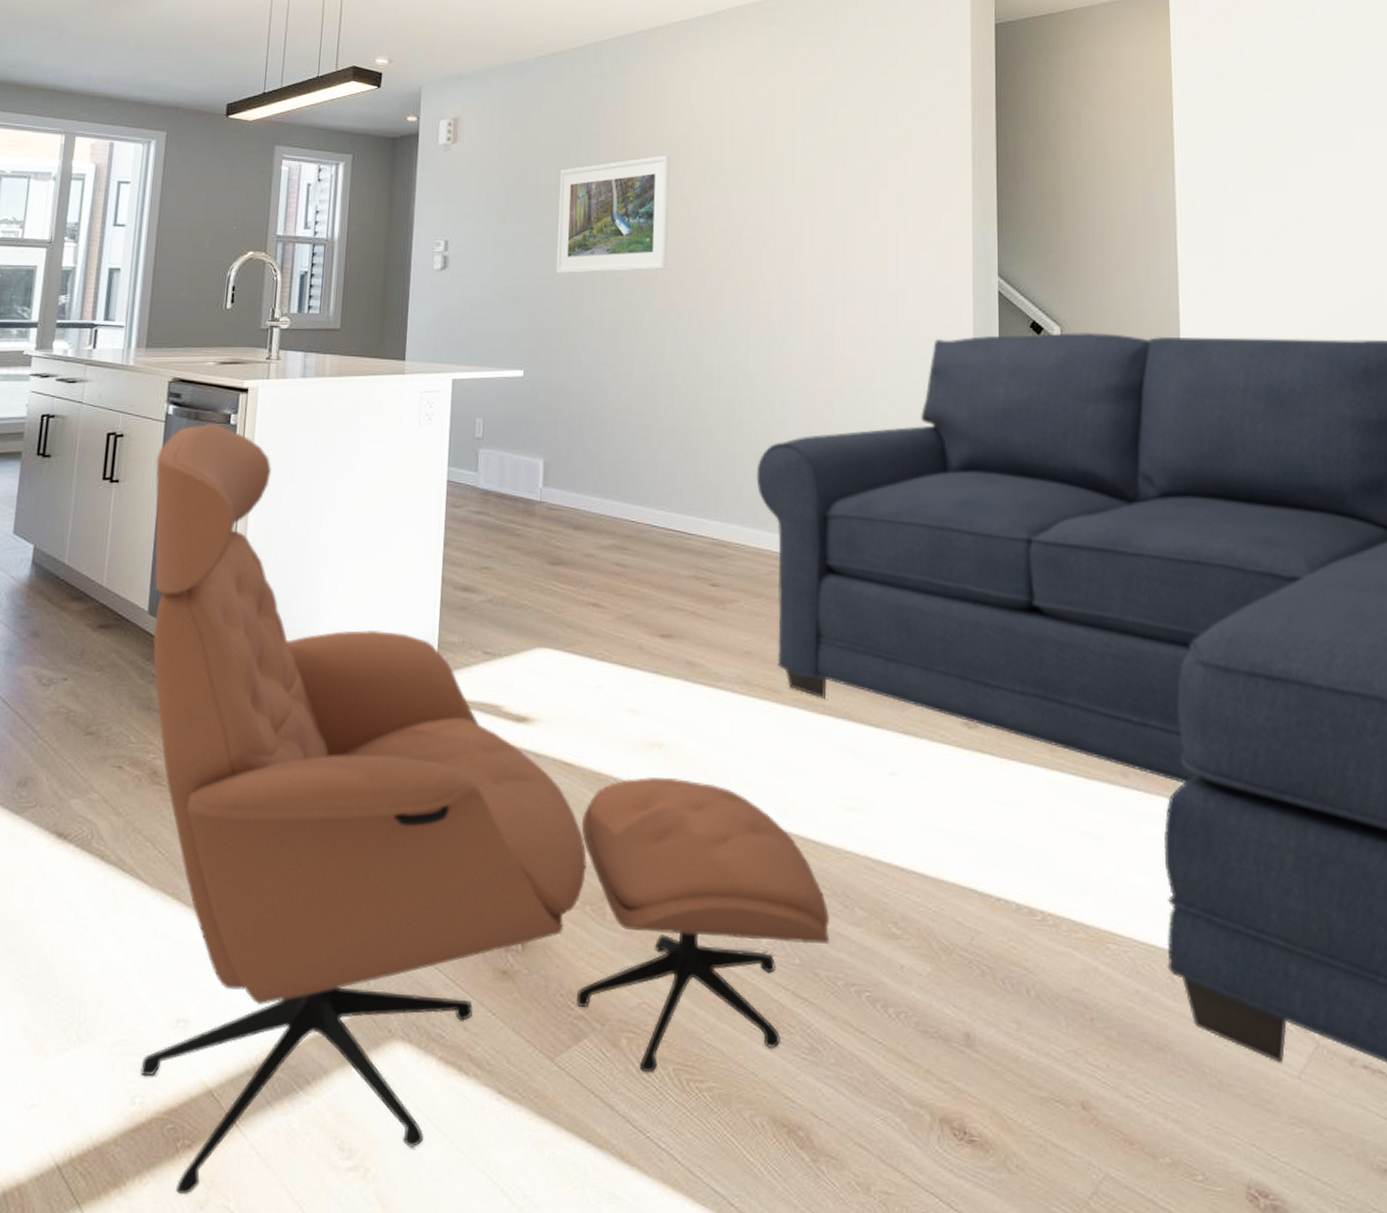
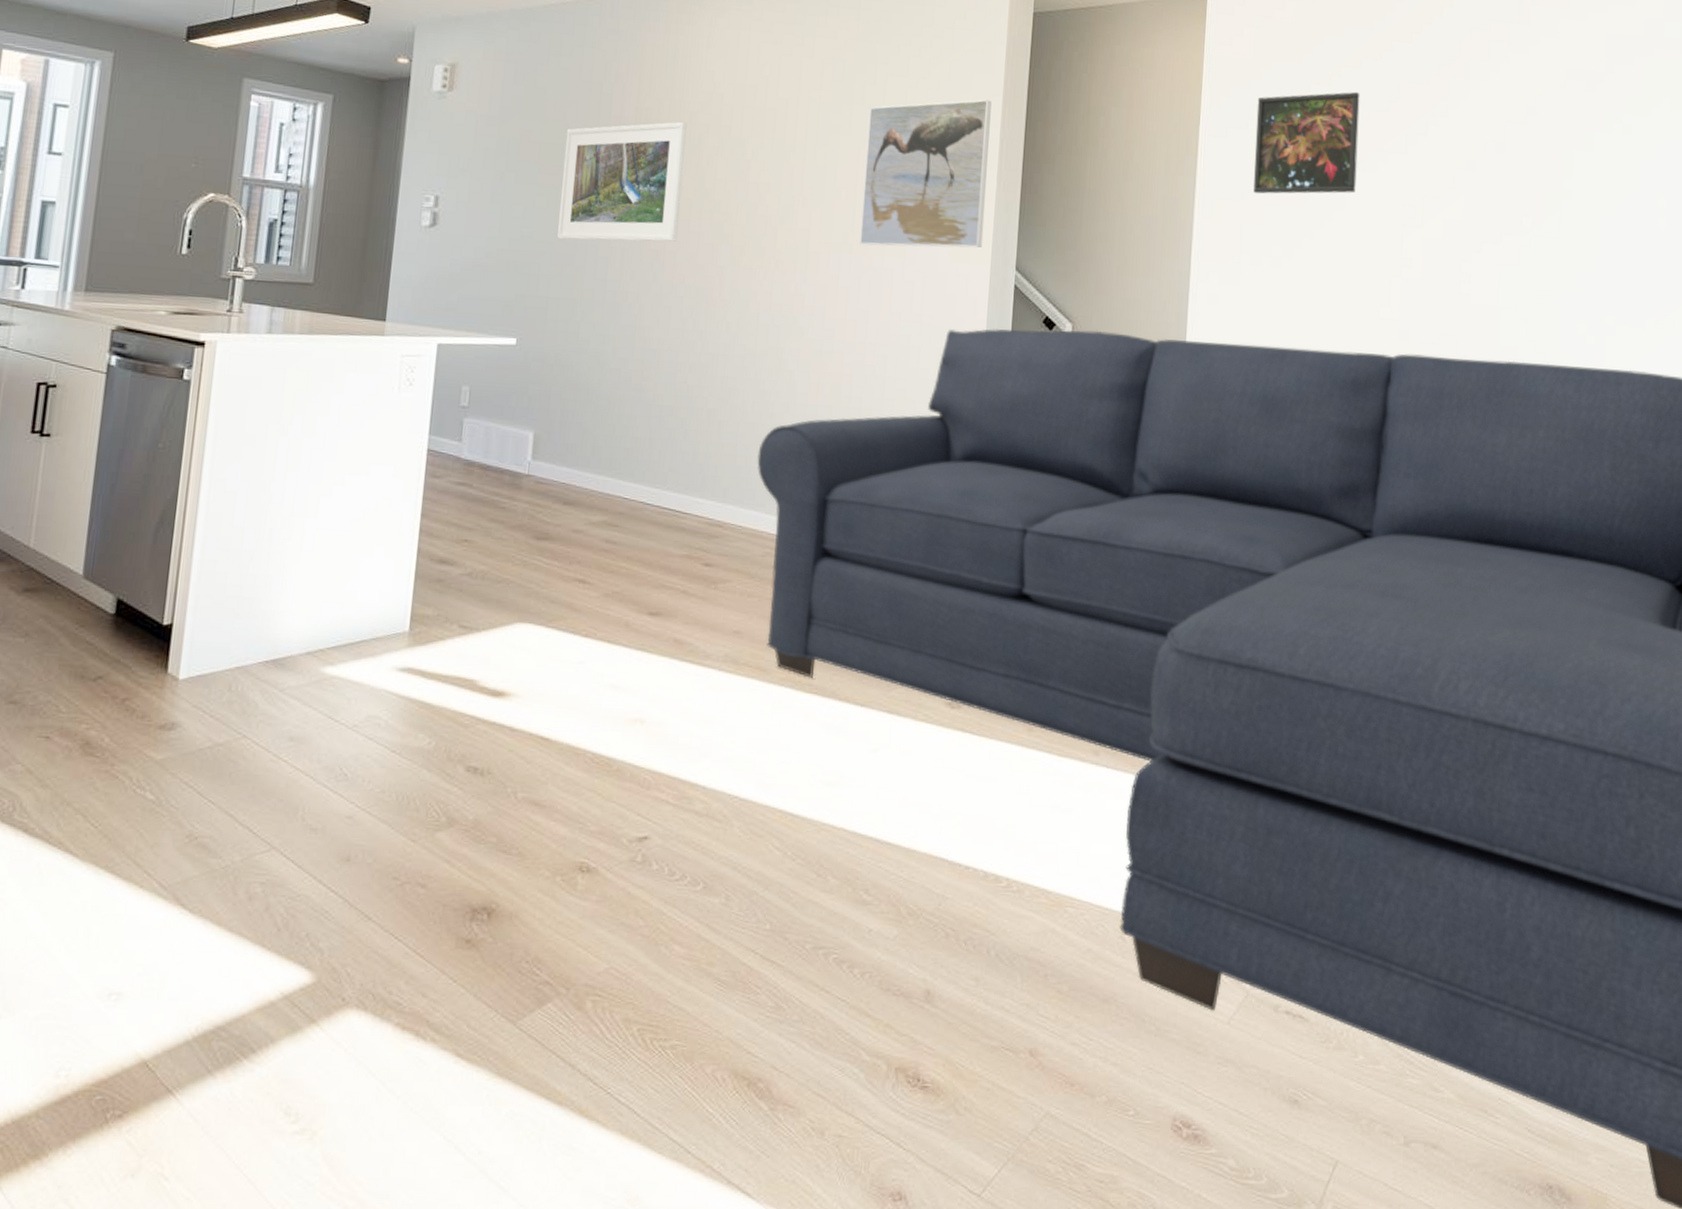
armchair: present [140,423,830,1194] -> none [66,377,804,1163]
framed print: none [841,111,963,261] -> present [860,99,992,248]
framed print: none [1231,73,1345,184] -> present [1253,91,1360,194]

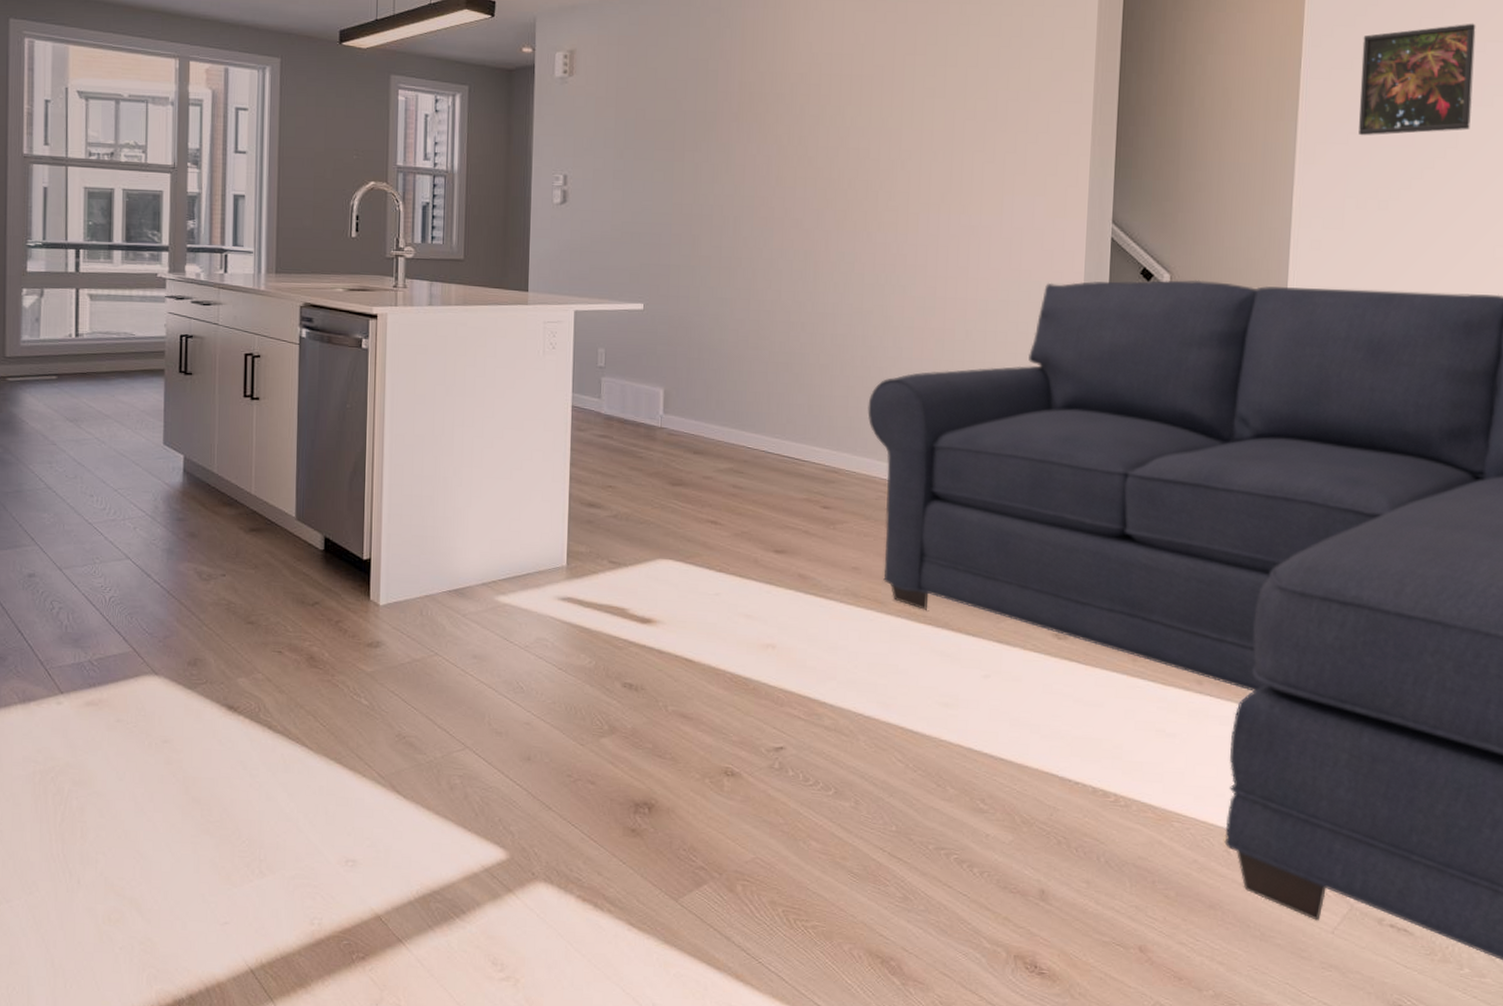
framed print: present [556,121,687,242] -> none [674,93,788,211]
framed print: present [860,99,992,248] -> none [957,54,1085,205]

